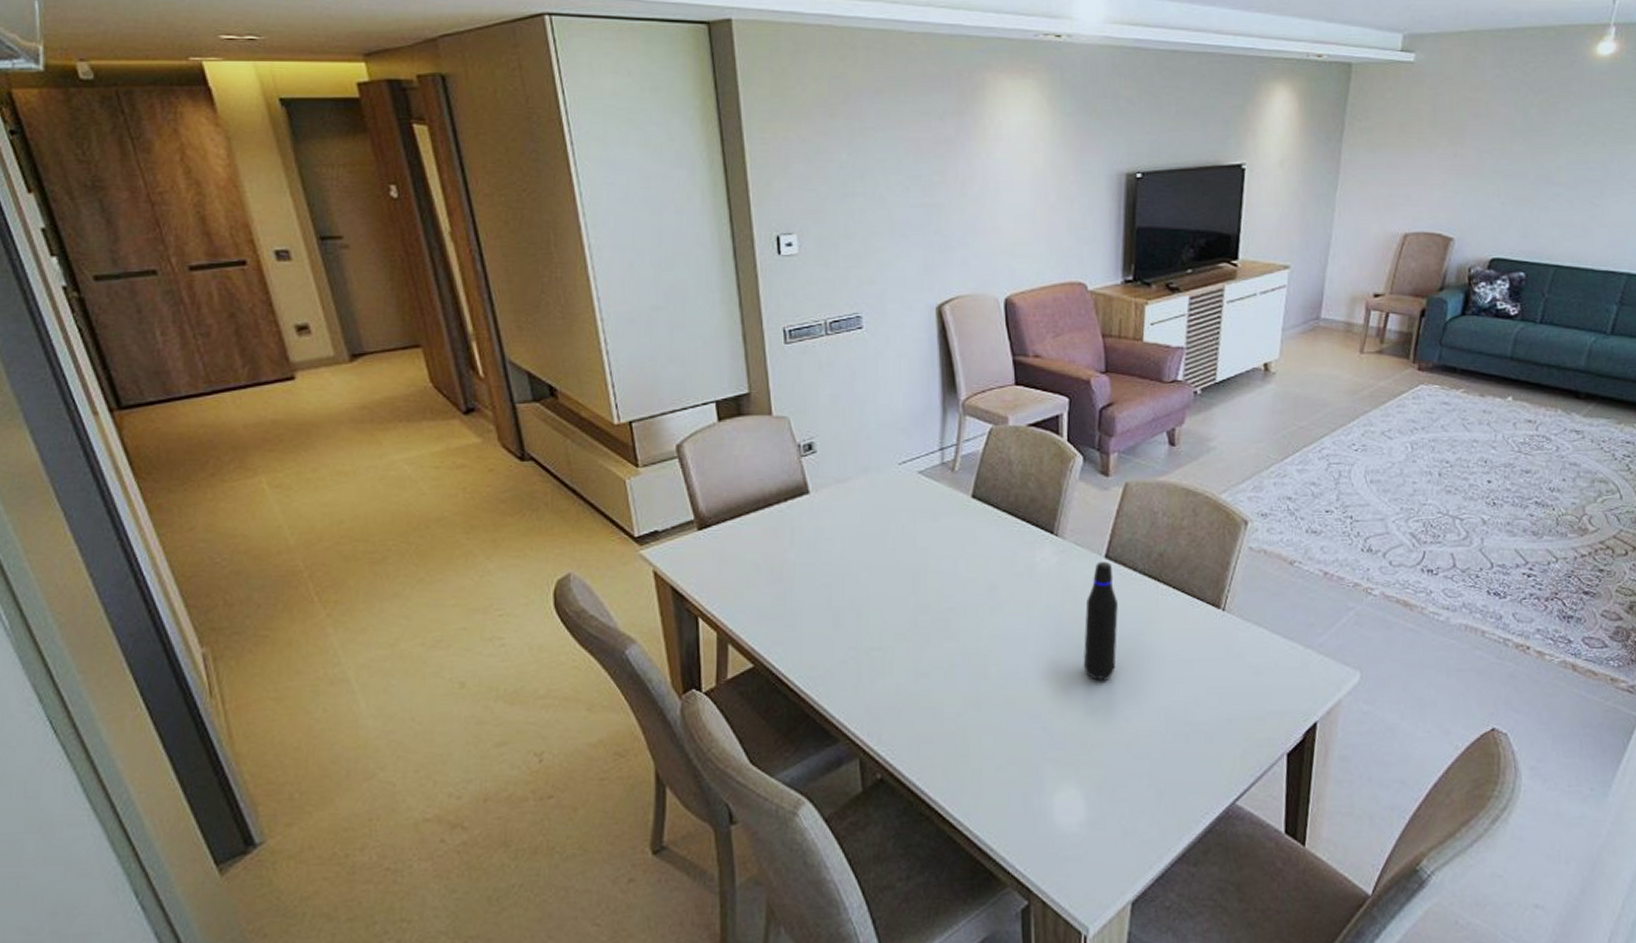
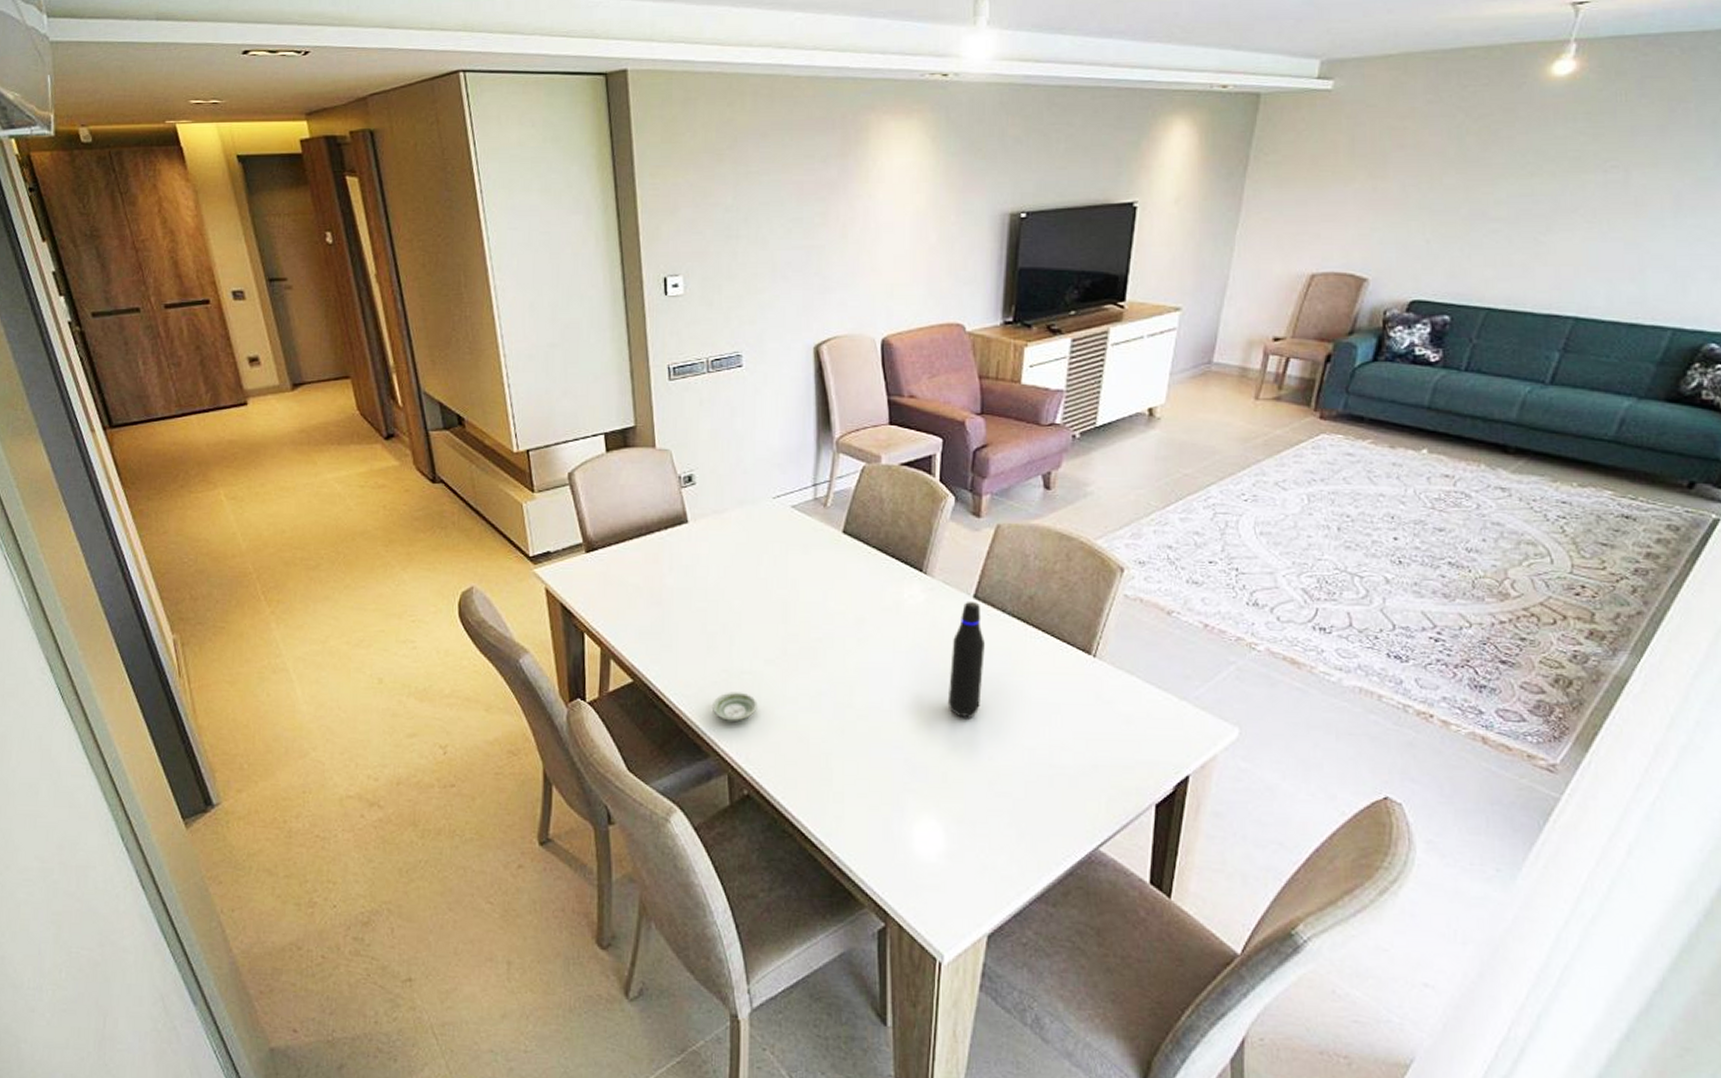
saucer: none [840,670,889,702] -> present [711,692,758,721]

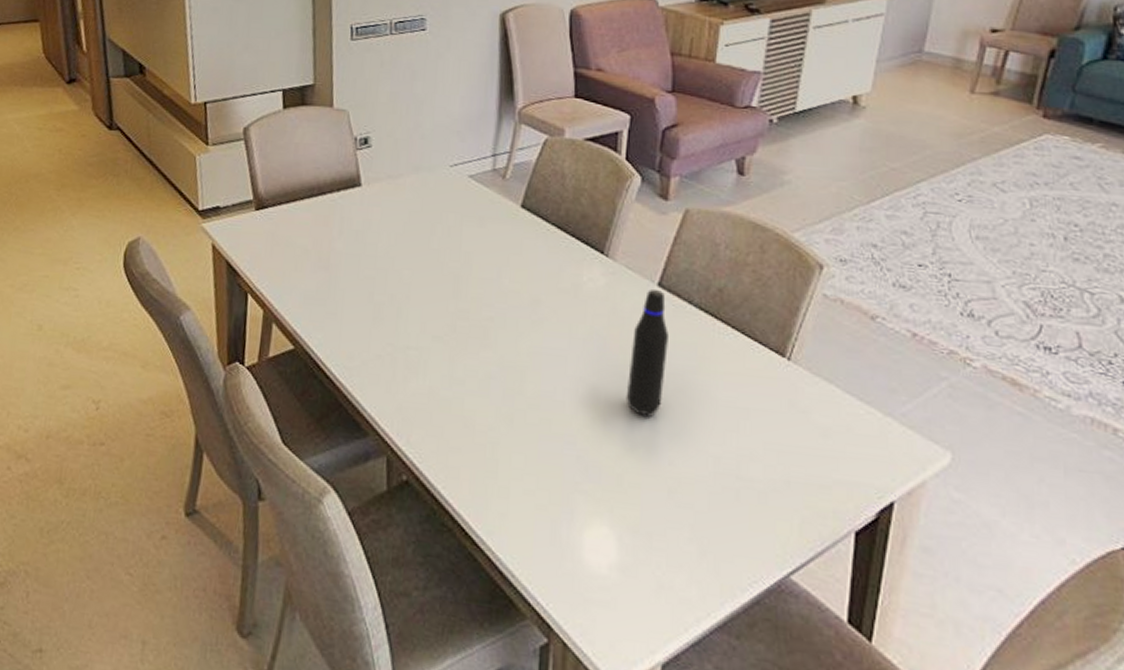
saucer: present [711,692,758,721] -> none [374,367,423,400]

